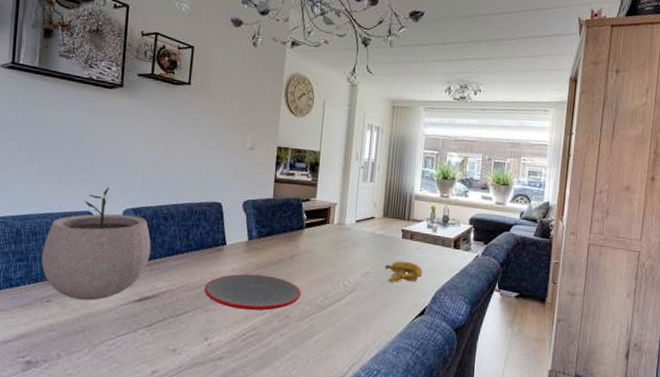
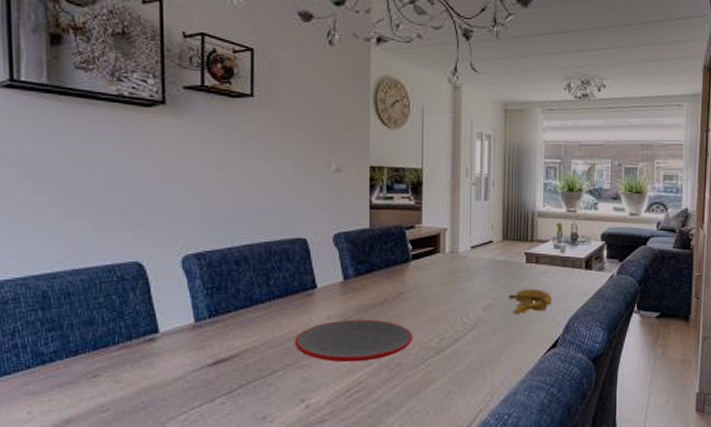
plant pot: present [41,187,151,301] -> none [80,230,223,371]

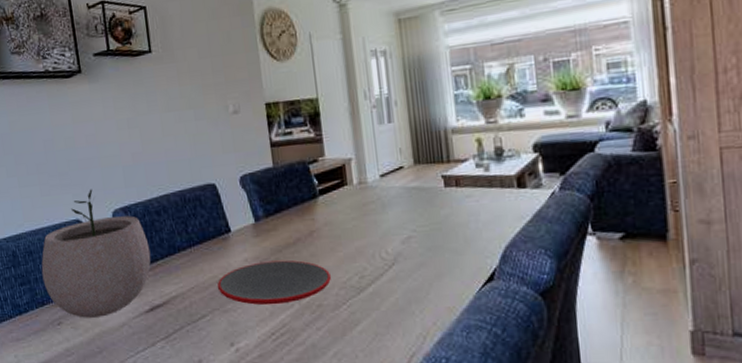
plant pot: none [80,230,223,371] -> present [41,189,151,318]
banana: present [508,288,553,314] -> none [429,215,482,245]

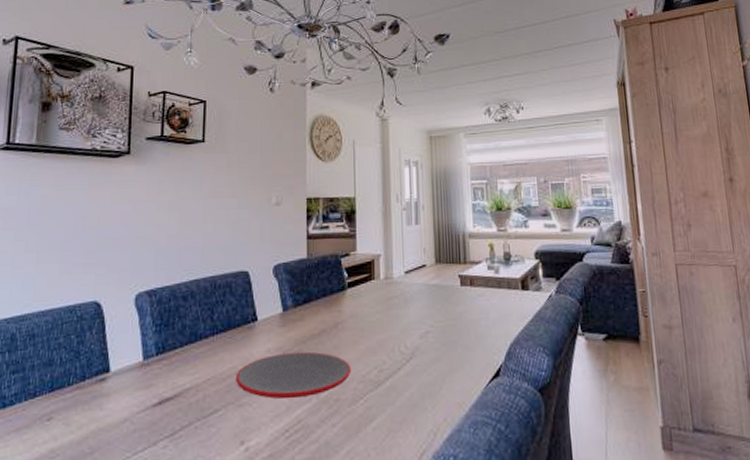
plant pot: present [41,189,151,318] -> none [40,270,170,413]

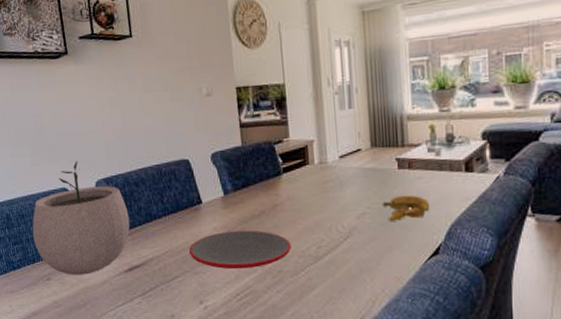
plant pot: none [40,270,170,413] -> present [32,161,130,275]
banana: none [445,312,491,341] -> present [382,195,431,221]

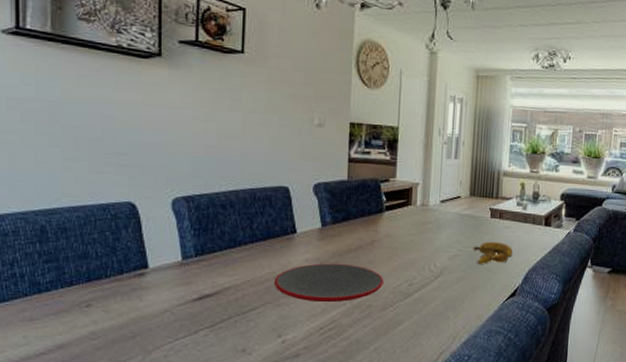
plant pot: present [32,161,130,275] -> none [75,174,209,302]

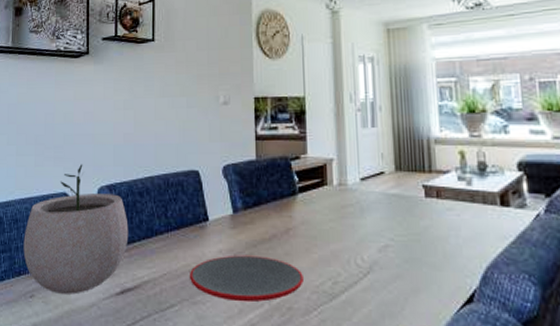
plant pot: none [75,174,209,302] -> present [23,164,129,295]
banana: present [473,241,514,264] -> none [407,228,462,258]

